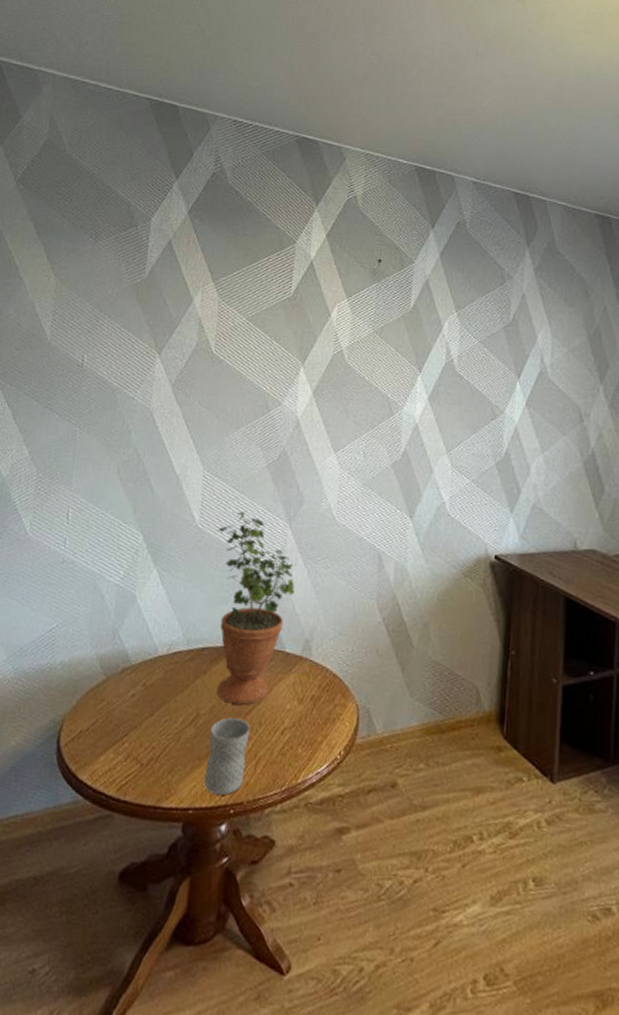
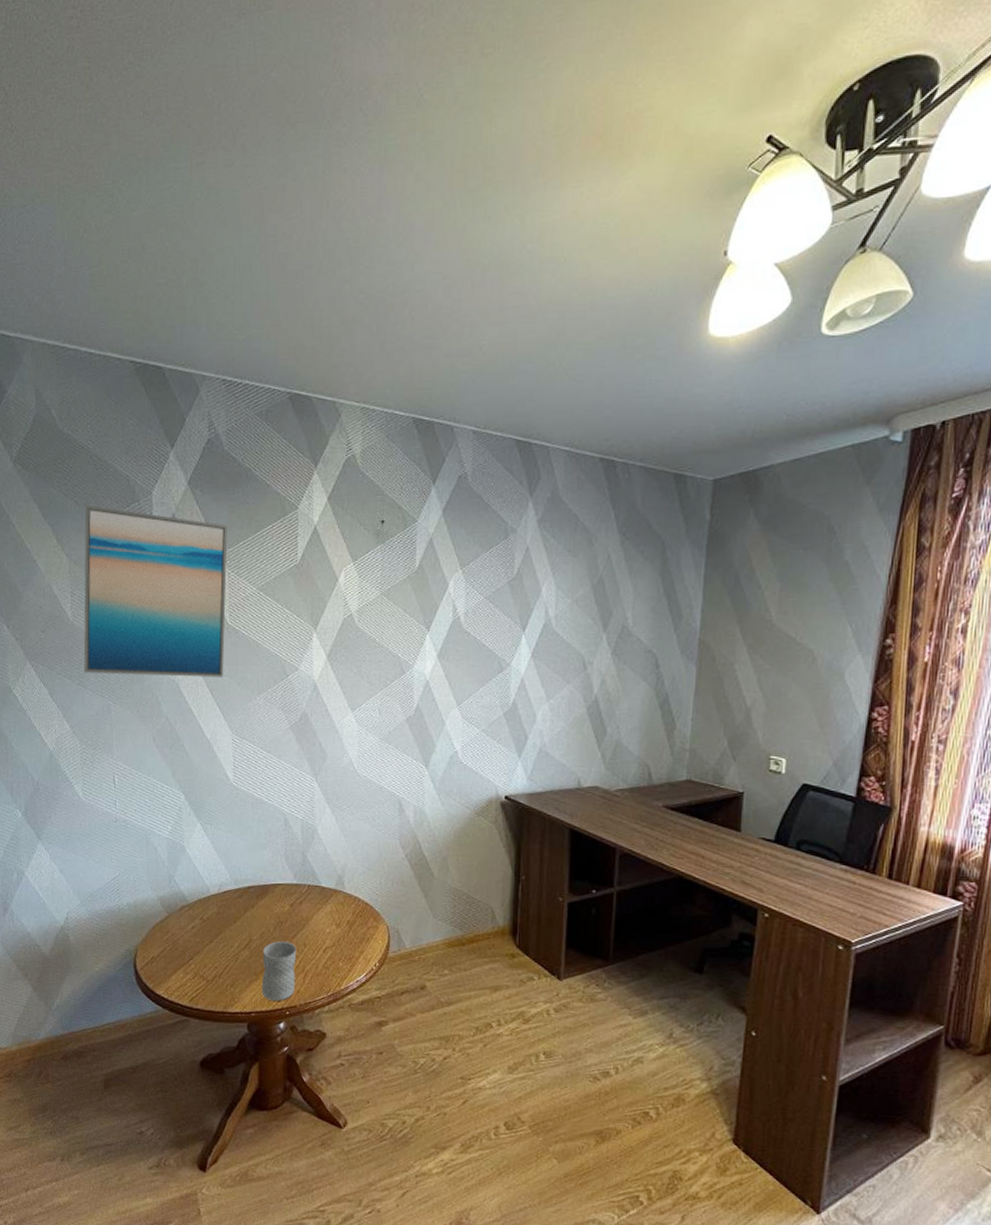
wall art: none [54,226,223,408] -> present [83,504,228,677]
potted plant: present [216,511,295,705] -> none [250,769,325,931]

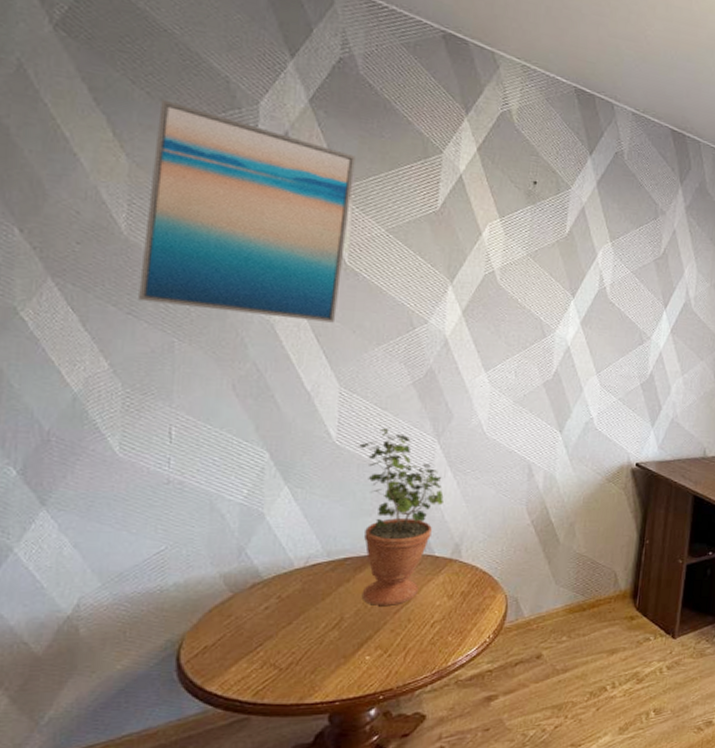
potted plant: none [250,769,325,931] -> present [357,428,444,605]
mug: present [261,941,297,1001] -> none [350,618,399,685]

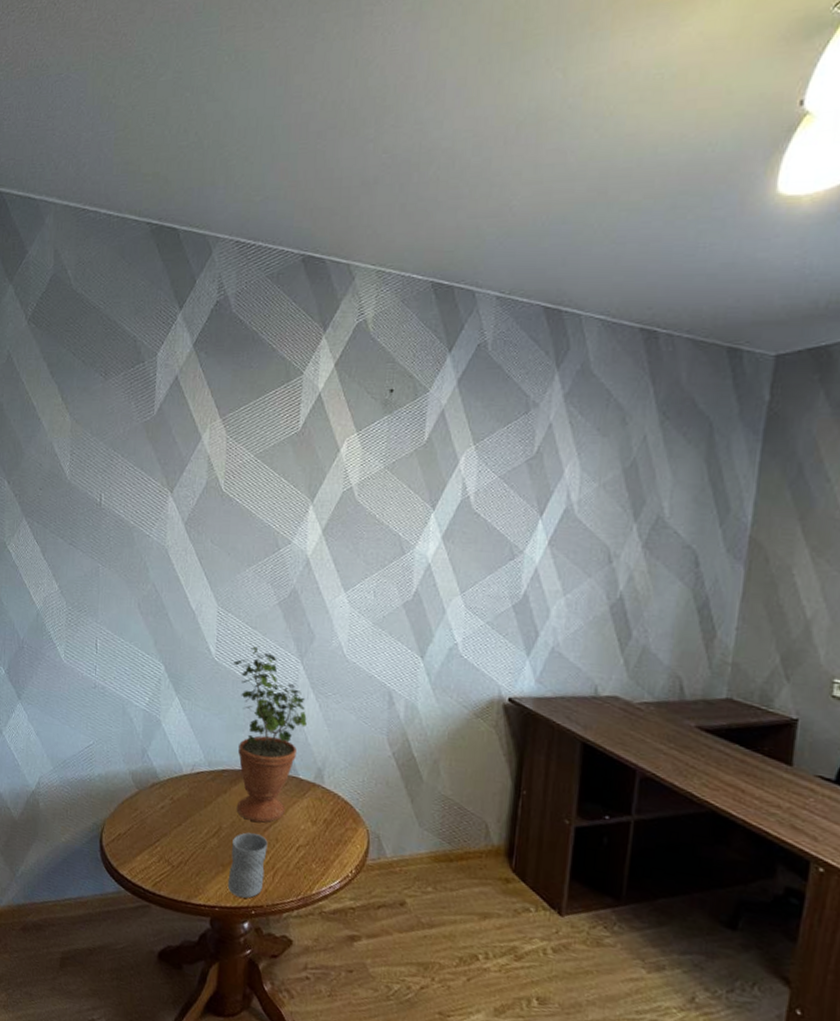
wall art: present [138,99,356,323] -> none [77,364,230,546]
mug: none [350,618,399,685] -> present [227,832,268,899]

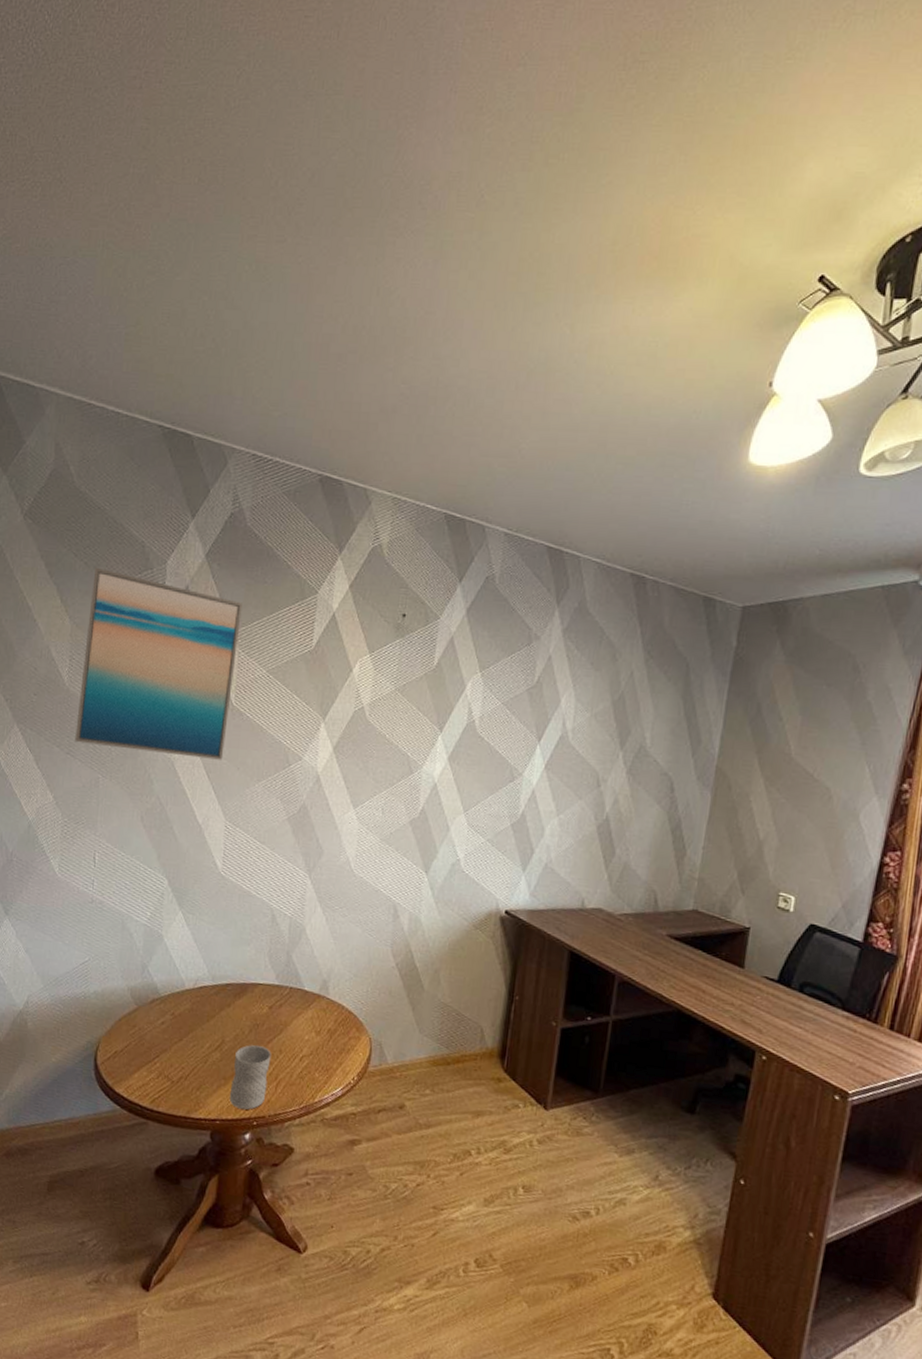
wall art: none [77,364,230,546] -> present [75,567,243,760]
potted plant: present [232,646,307,823] -> none [239,861,314,1035]

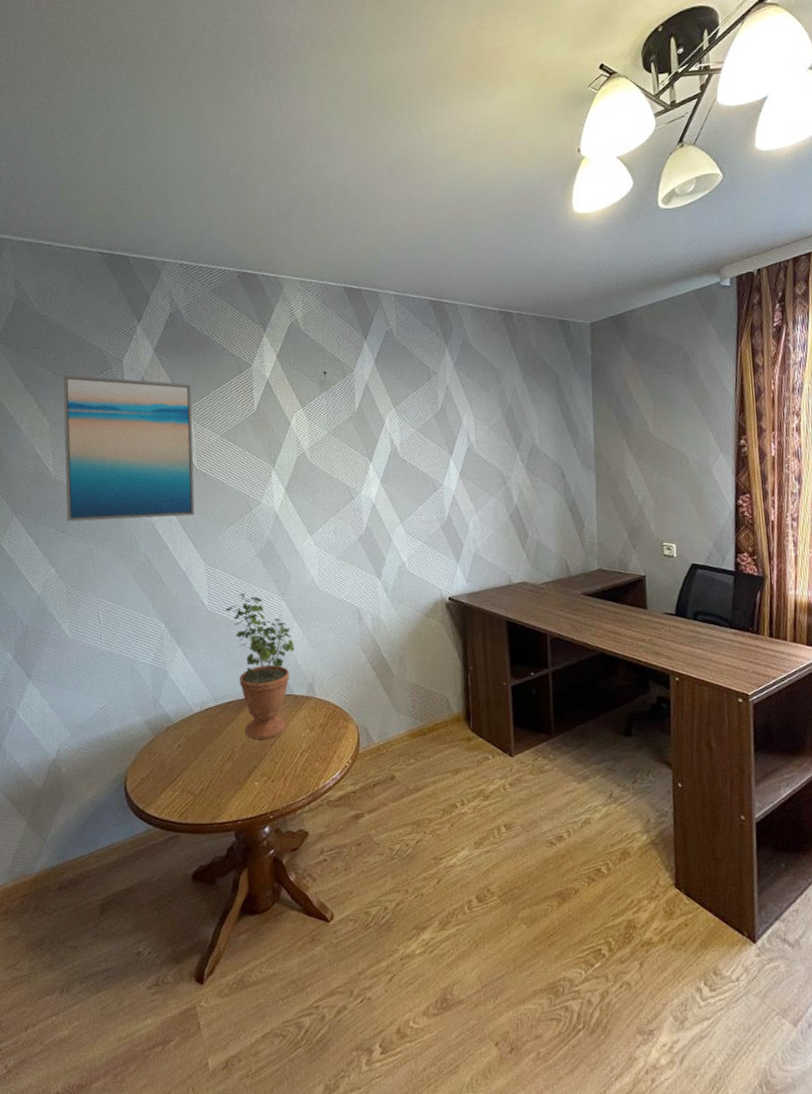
mug: present [229,1045,272,1110] -> none [245,750,277,807]
potted plant: none [239,861,314,1035] -> present [224,593,295,740]

